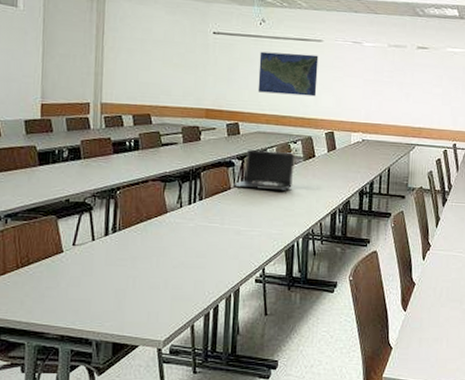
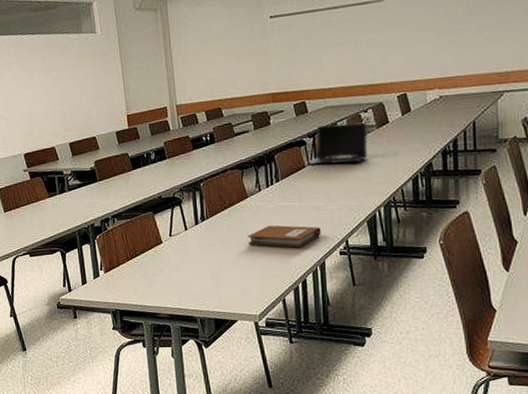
notebook: none [162,244,239,271] -> present [248,225,321,248]
map: present [257,51,319,97] -> none [319,16,383,67]

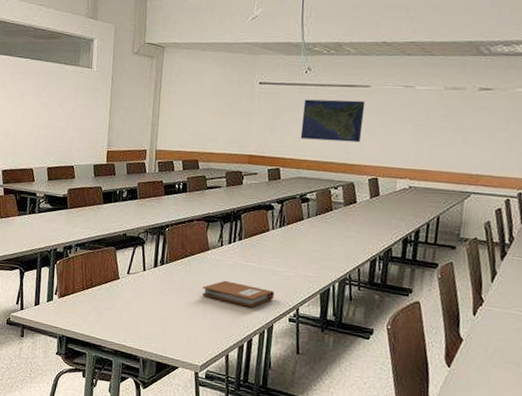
laptop computer: present [306,121,368,165] -> none [271,193,335,235]
map: none [319,16,383,67] -> present [300,99,365,143]

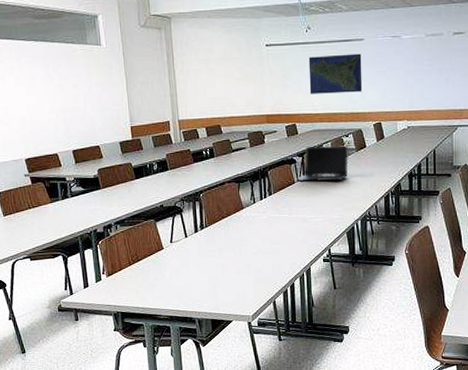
notebook: present [202,280,274,307] -> none [243,234,307,255]
laptop computer: none [271,193,335,235] -> present [296,145,349,182]

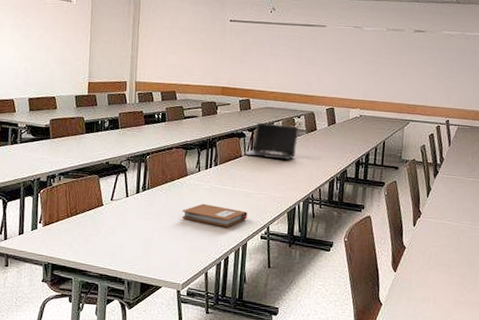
notebook: none [243,234,307,255] -> present [182,203,247,227]
map: present [308,53,363,94] -> none [267,36,322,76]

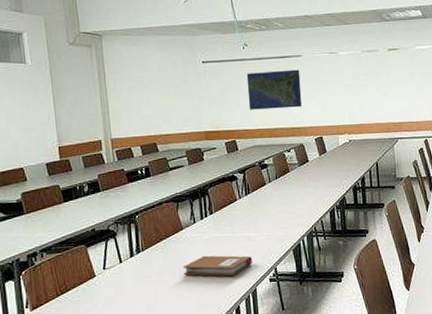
laptop computer: present [243,122,299,160] -> none [237,160,292,198]
map: none [267,36,322,76] -> present [246,69,302,110]

